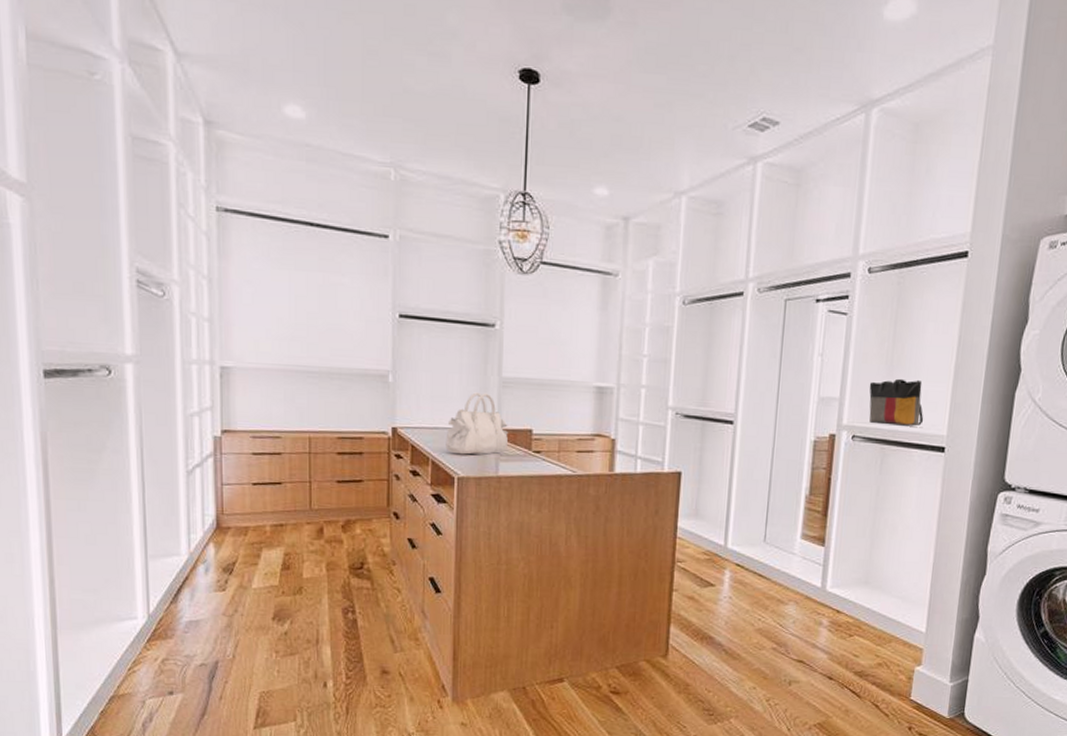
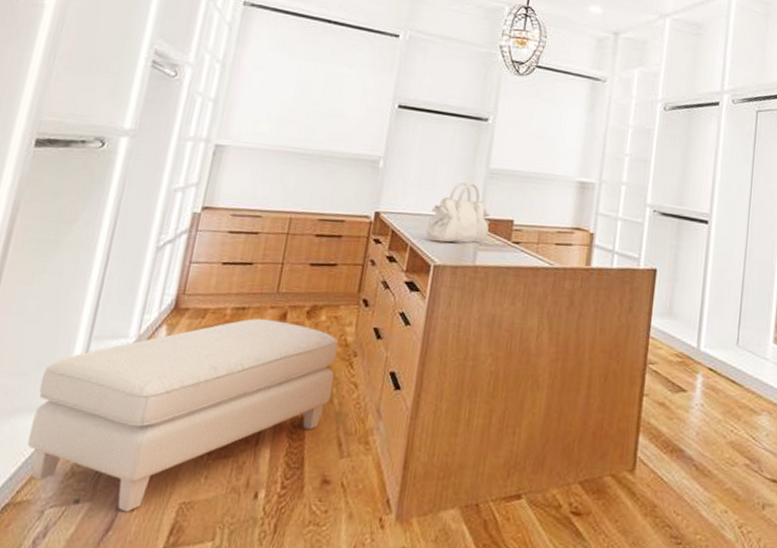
ottoman: none [112,534,378,701] -> present [27,318,339,512]

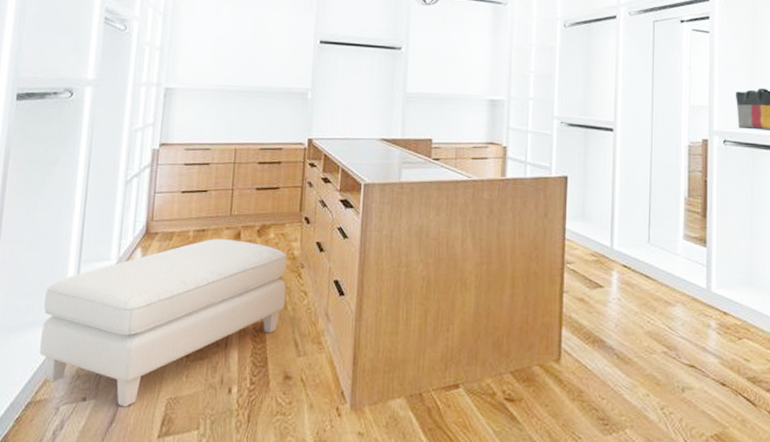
shoulder bag: present [426,181,491,243] -> none [354,106,412,163]

